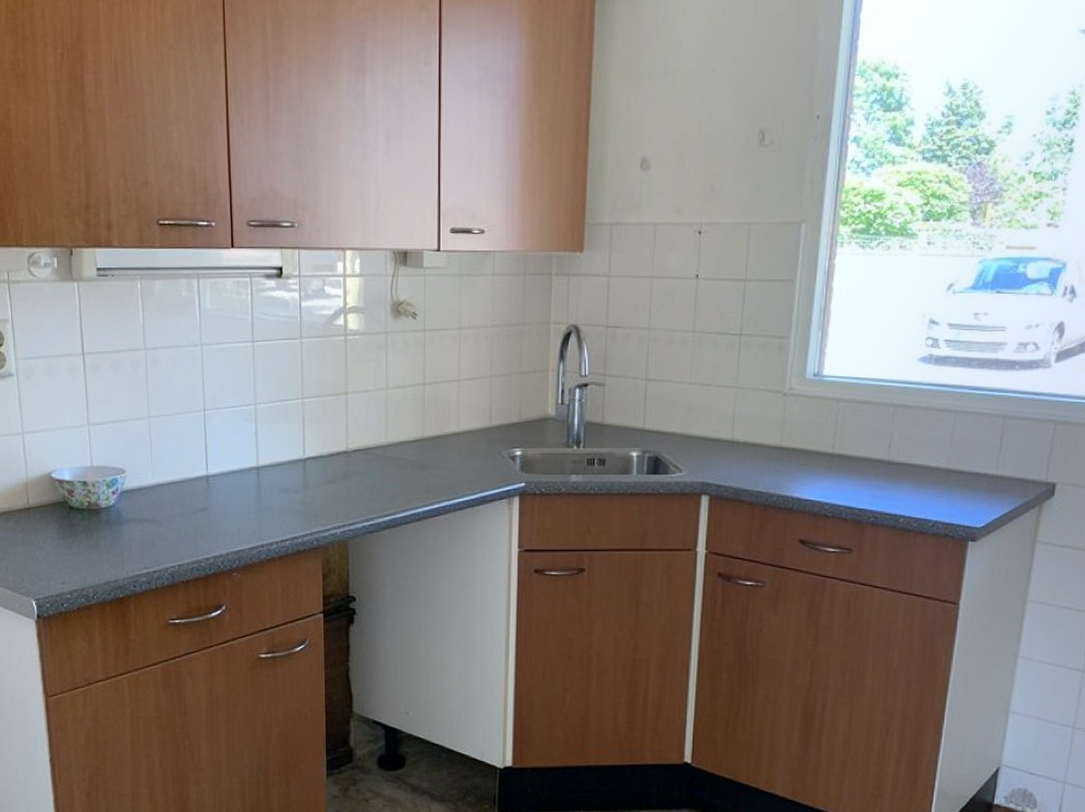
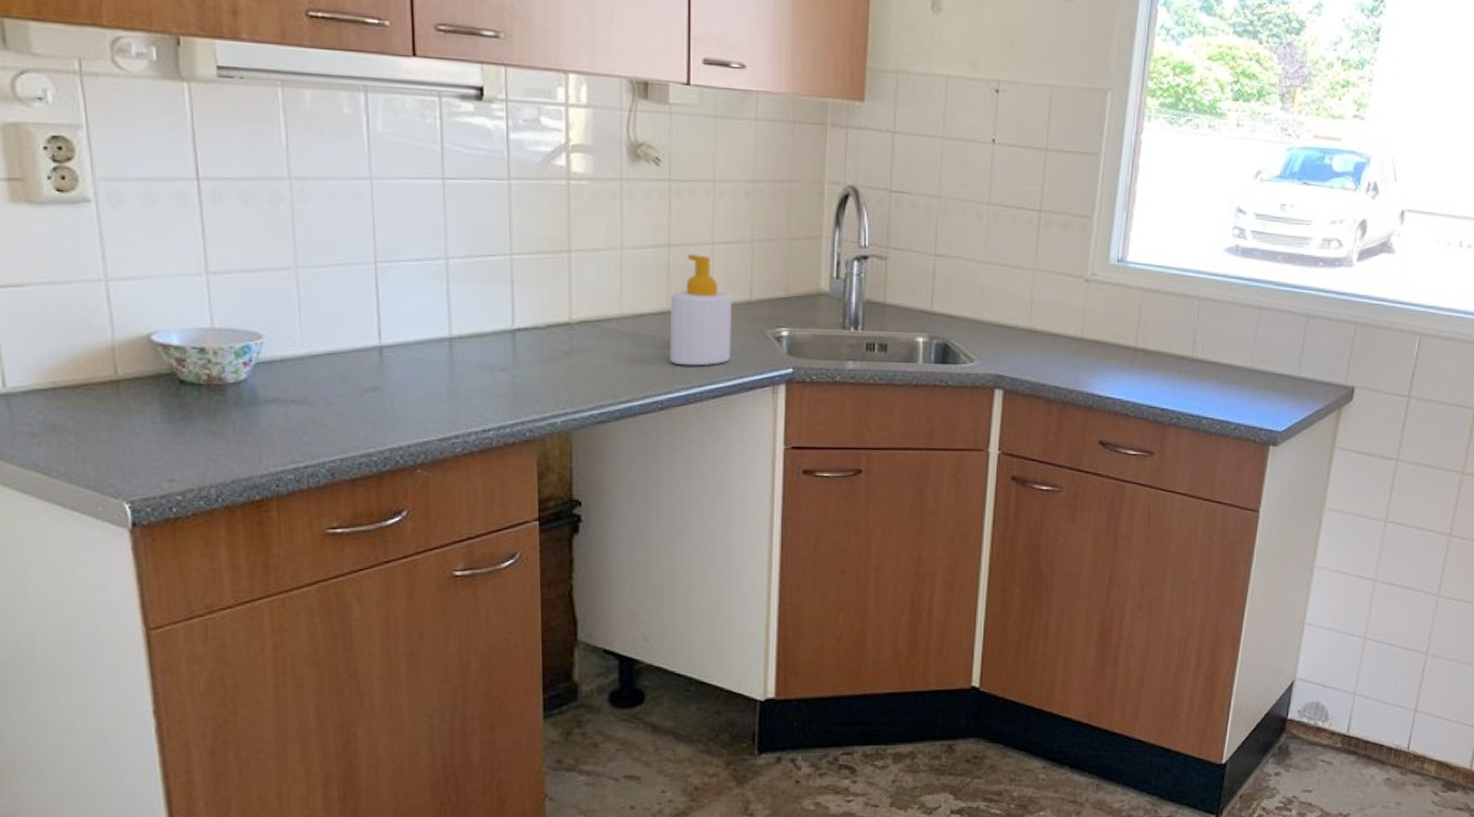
soap bottle: none [424,391,475,483] -> present [669,254,733,366]

